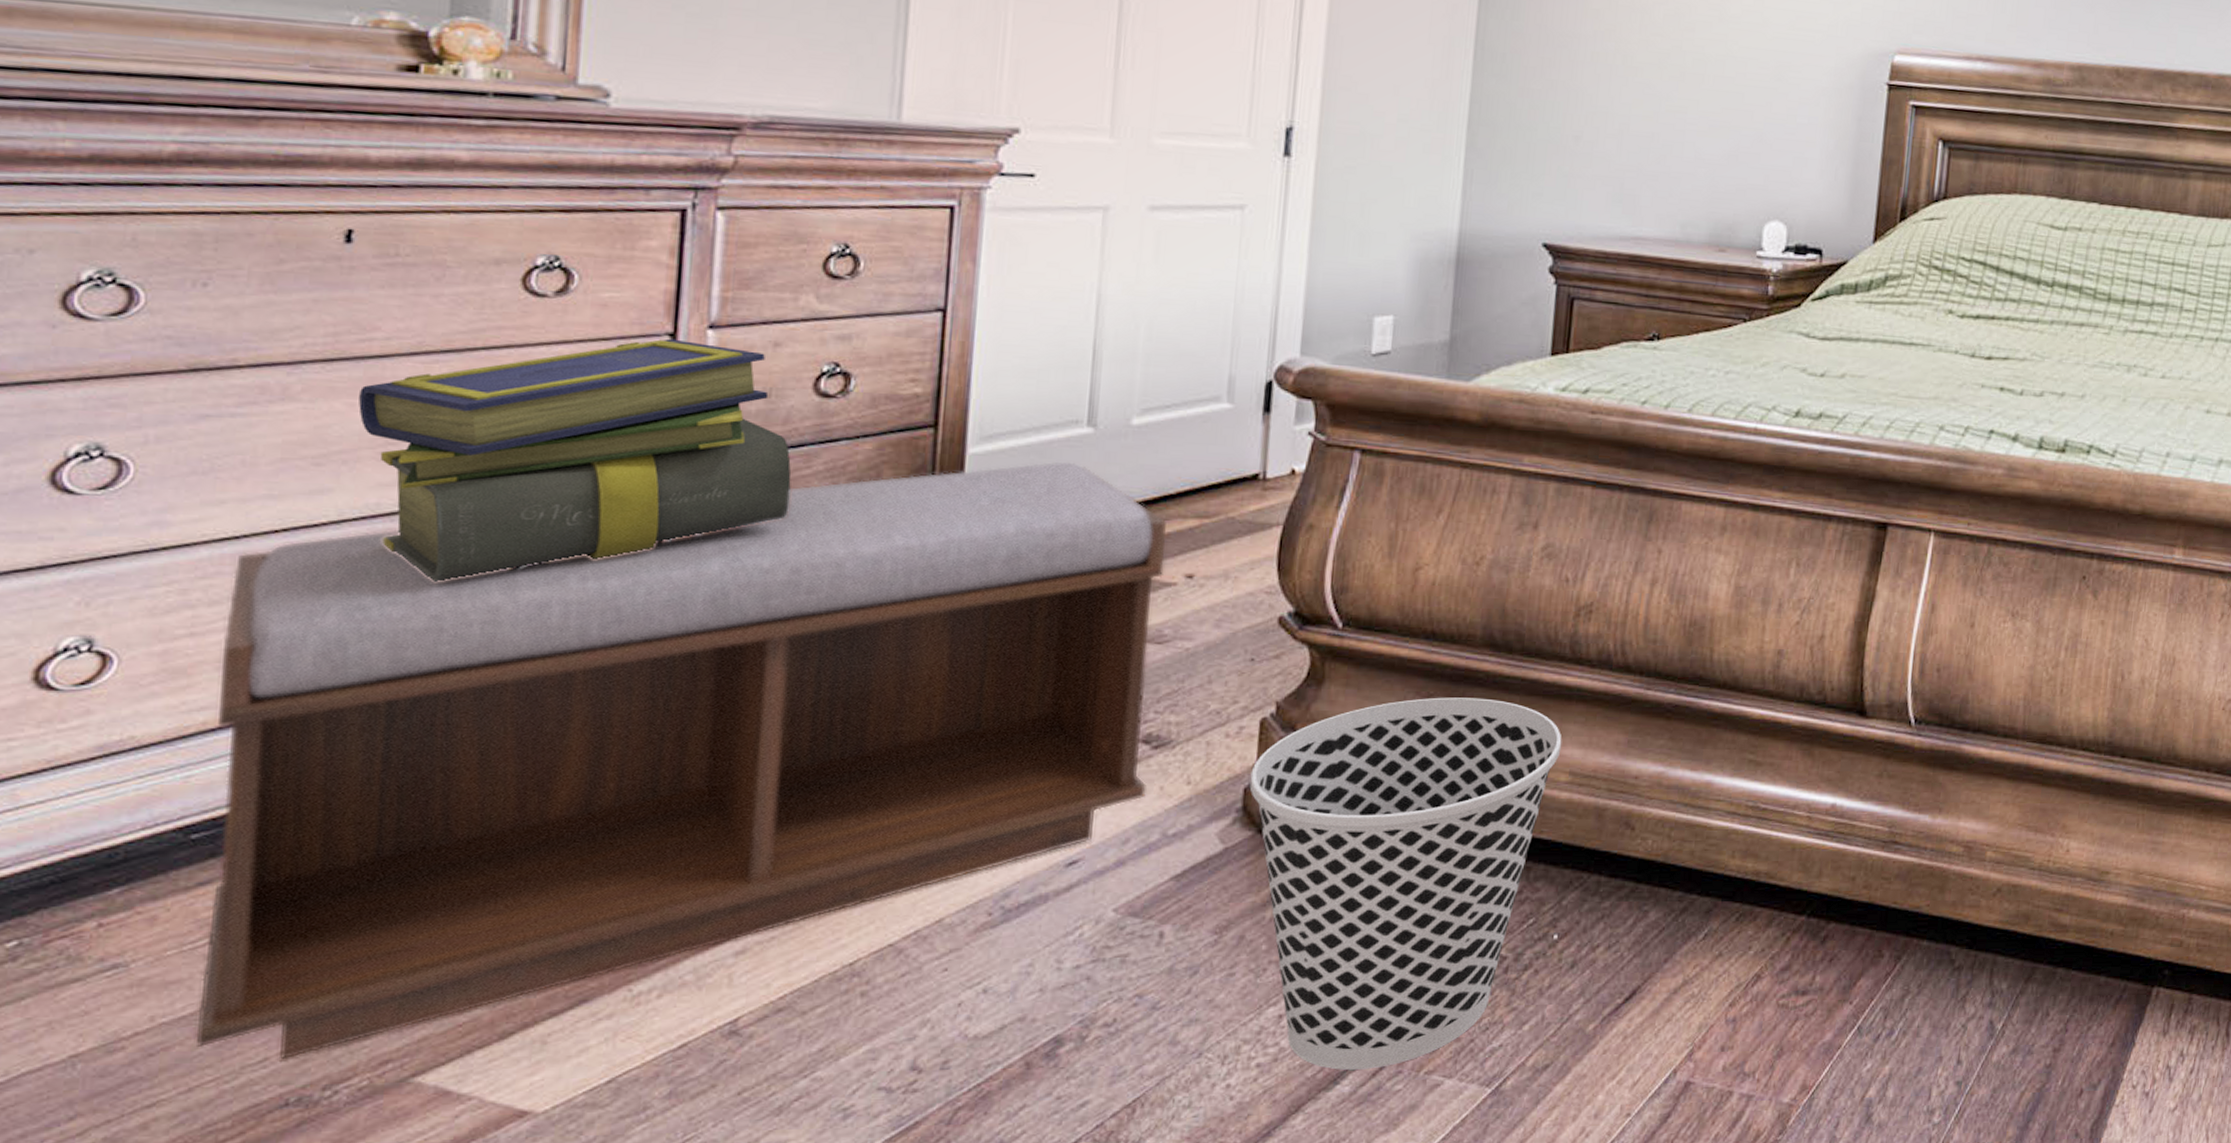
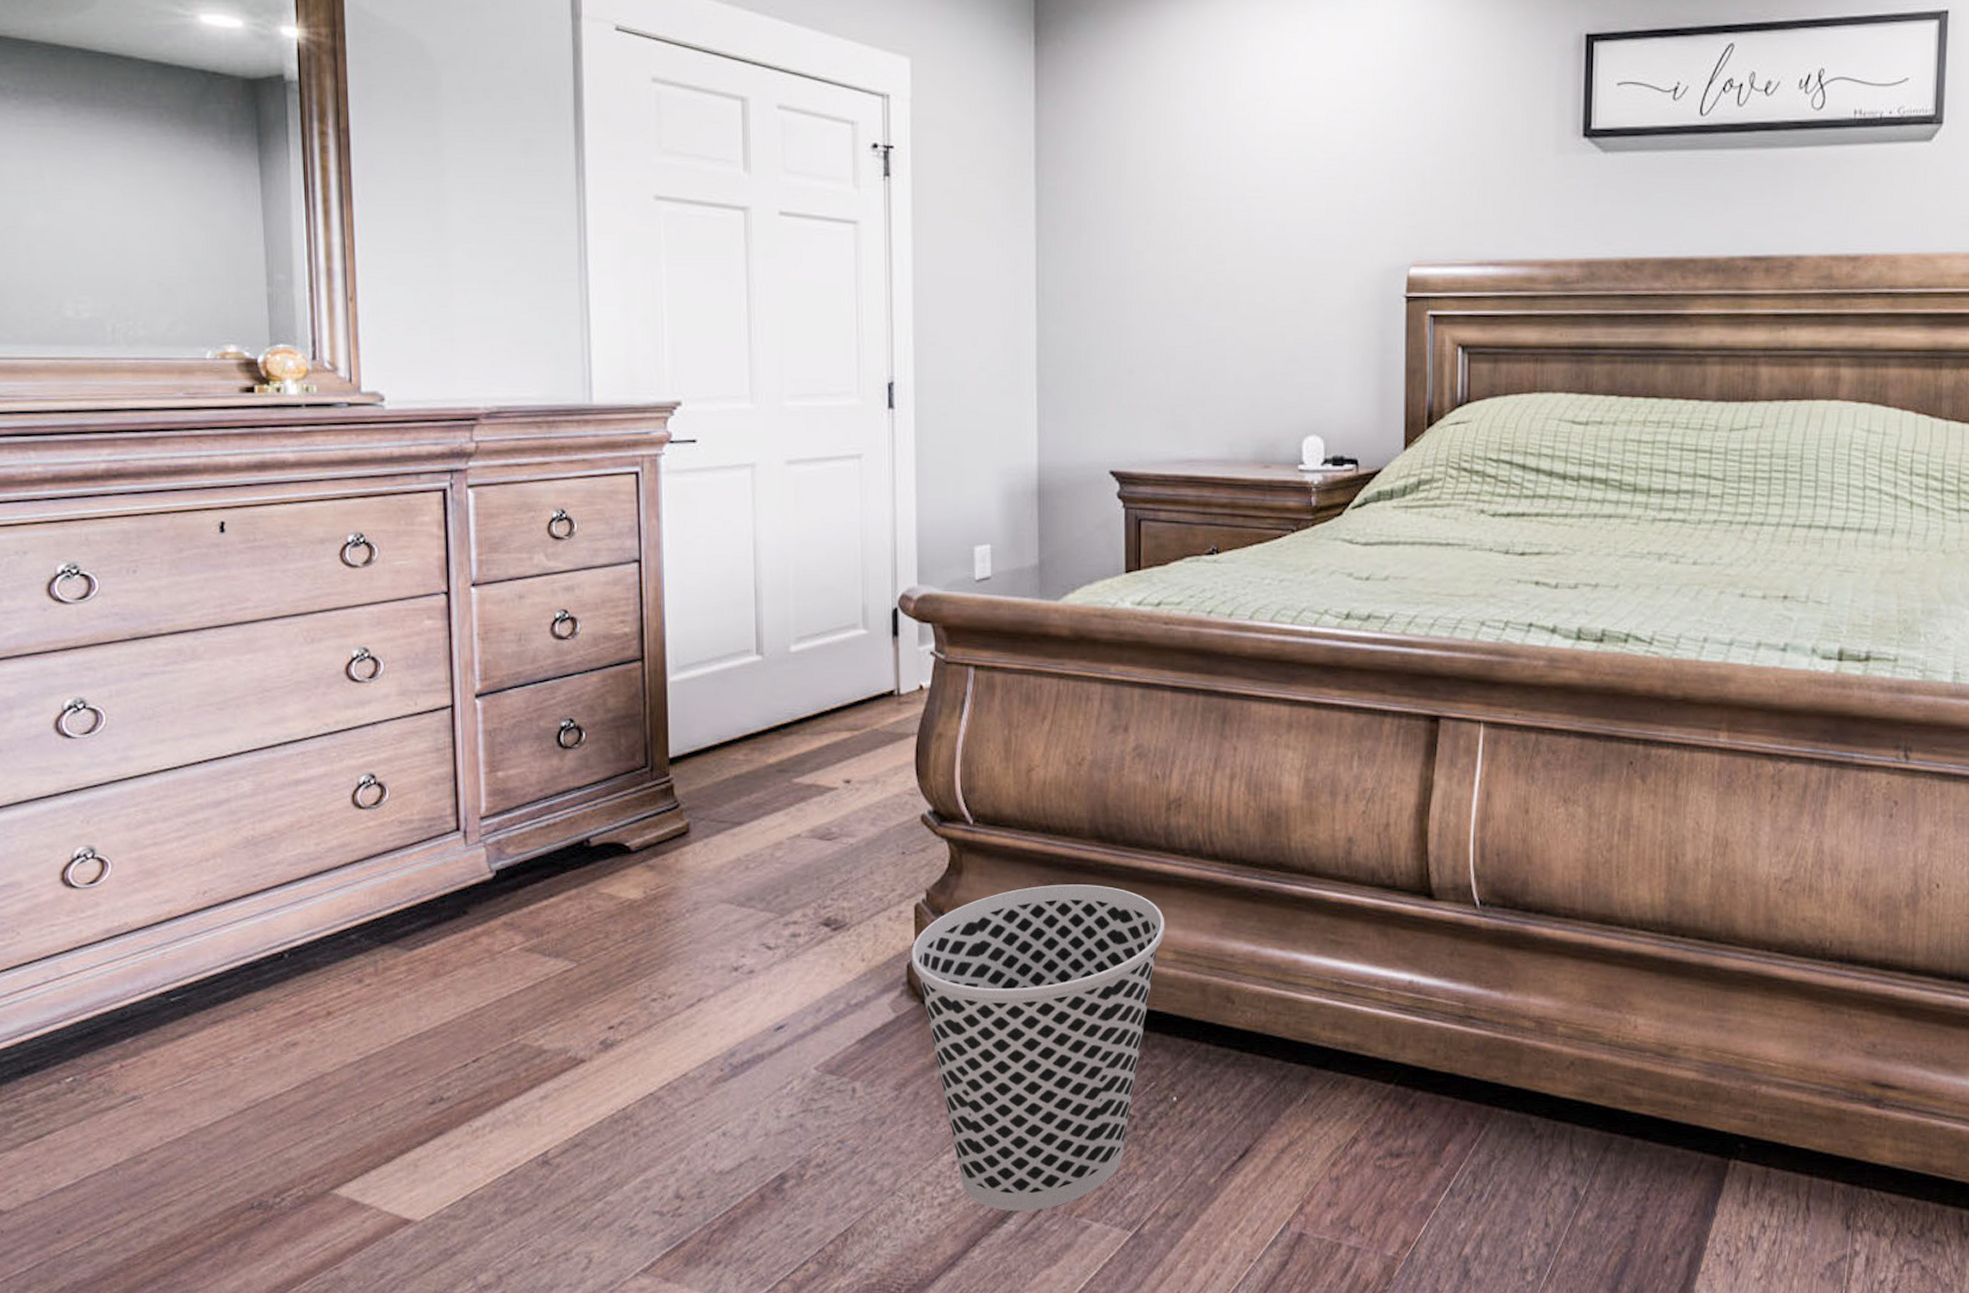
bench: present [195,461,1167,1060] -> none [174,685,831,1173]
stack of books: present [359,338,792,582] -> none [242,596,543,799]

